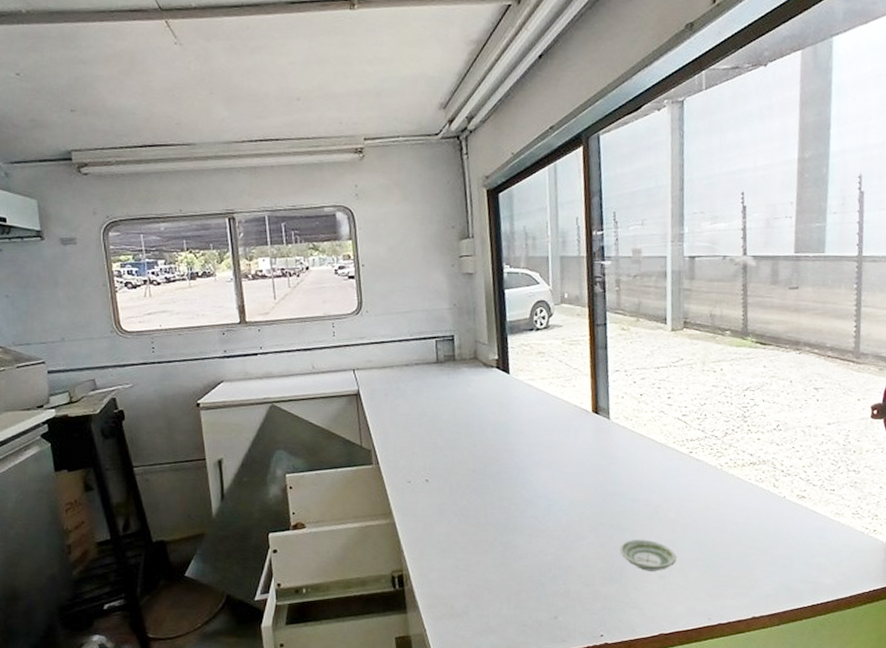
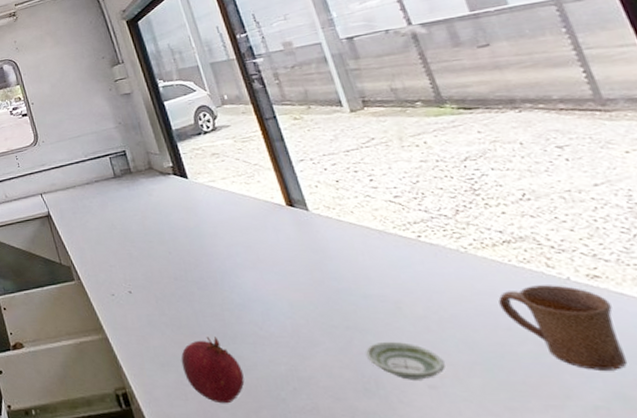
fruit: none [461,527,514,587] -> present [181,337,245,404]
mug: none [731,501,805,569] -> present [498,285,627,370]

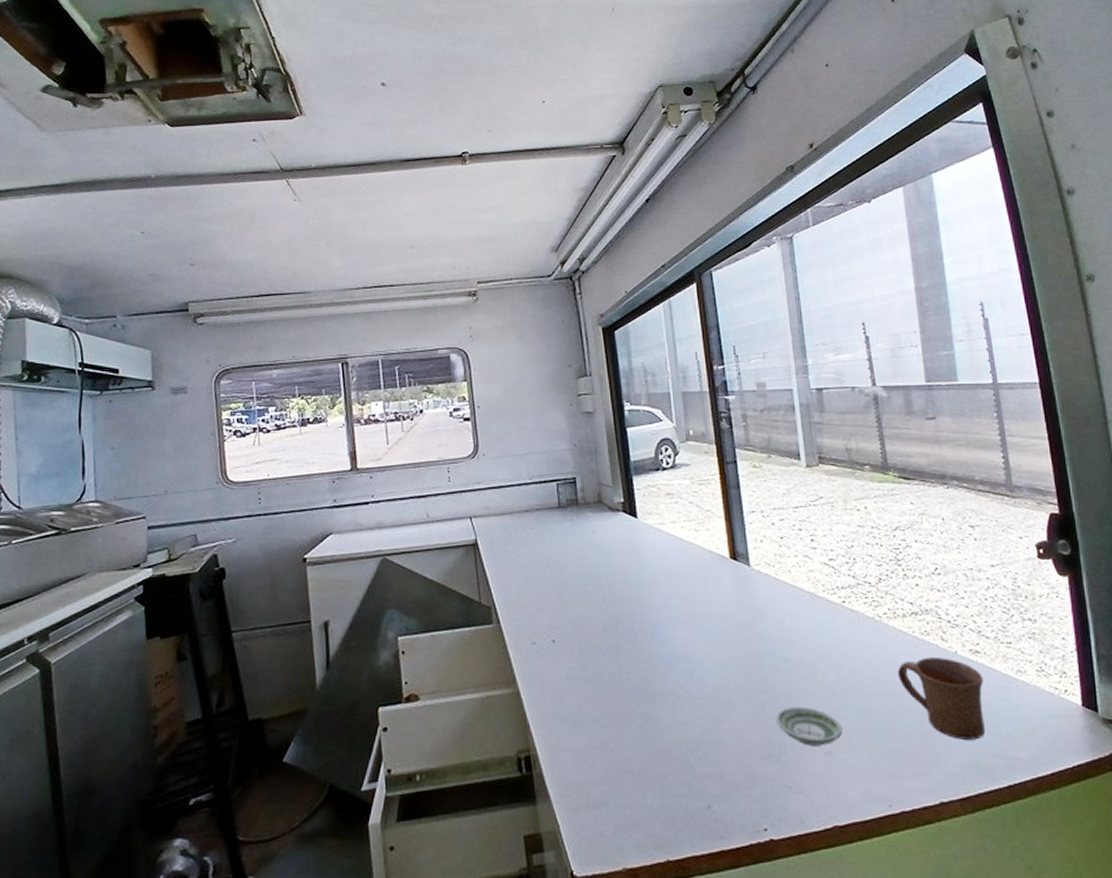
fruit: present [181,337,245,404] -> none [595,695,656,769]

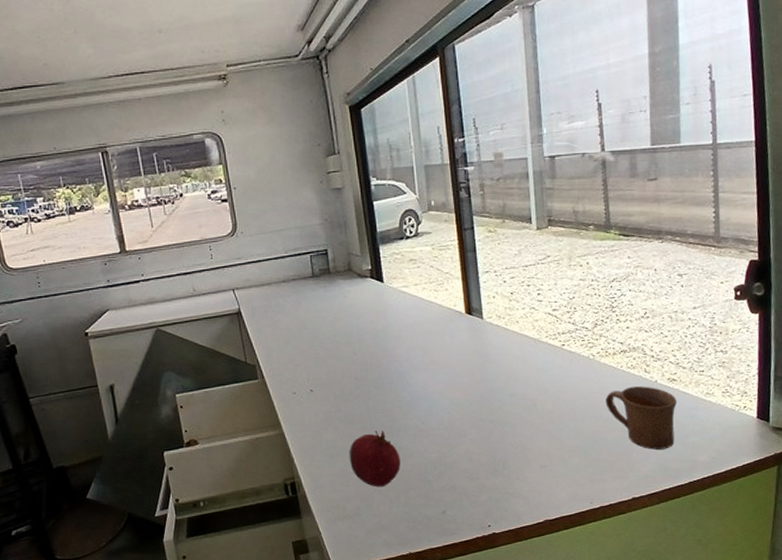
fruit: none [595,695,656,769] -> present [349,430,400,487]
saucer: present [775,706,842,746] -> none [500,431,556,462]

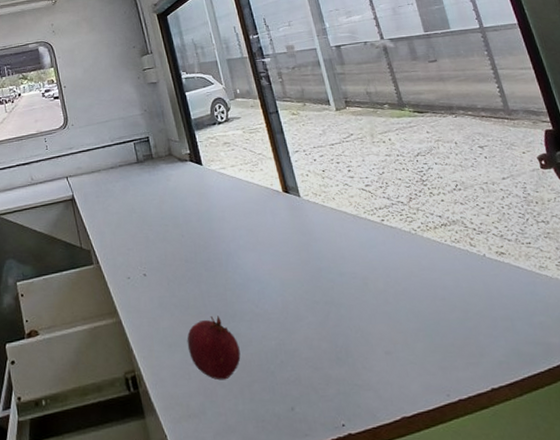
mug: present [606,386,677,450] -> none [437,261,521,331]

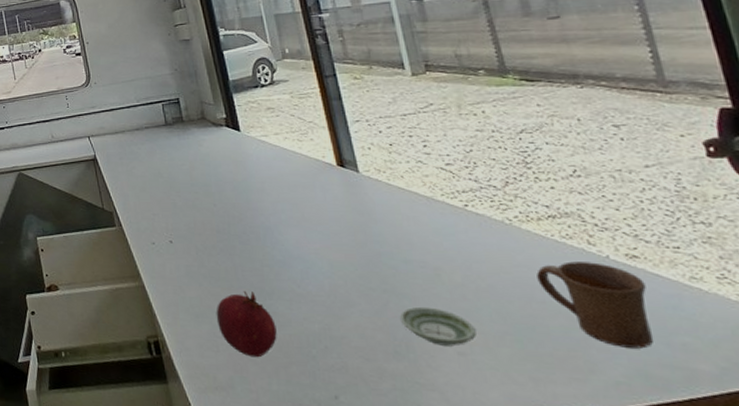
saucer: none [339,313,398,348] -> present [399,306,476,346]
mug: none [437,261,521,331] -> present [536,261,653,349]

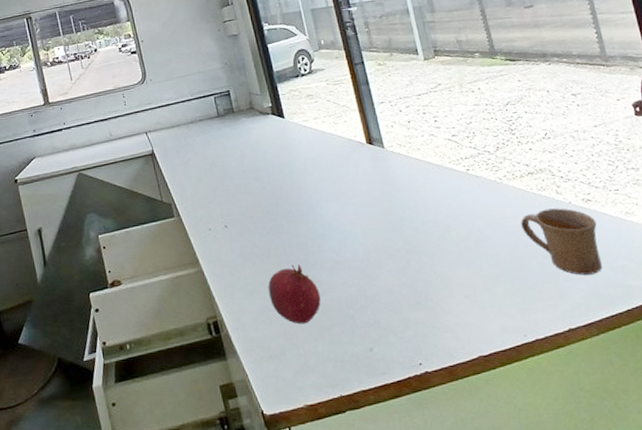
saucer: present [399,306,476,346] -> none [419,260,478,292]

